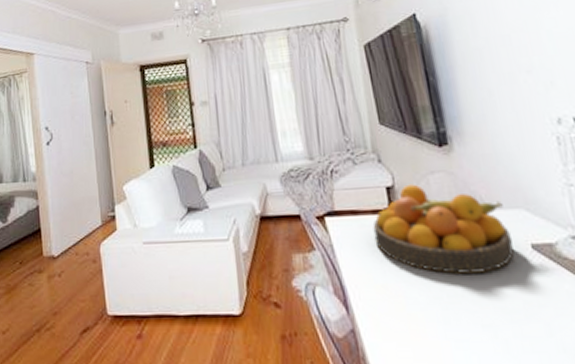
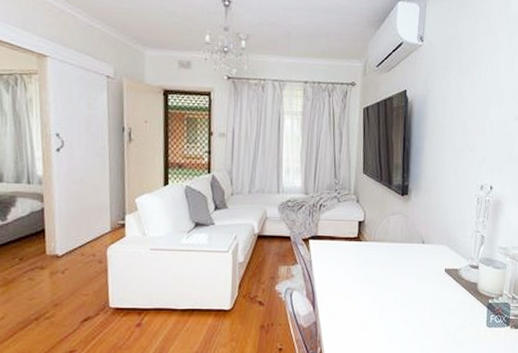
fruit bowl: present [373,184,515,274] -> none [343,221,434,286]

